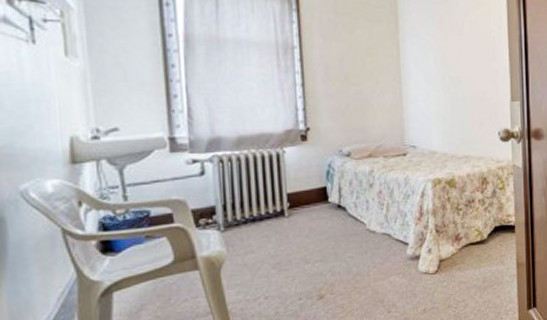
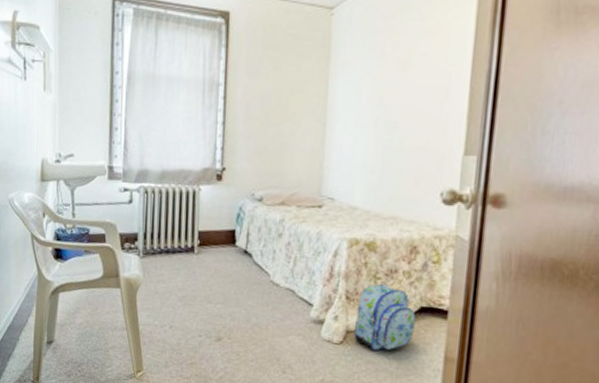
backpack: none [445,214,493,272] -> present [353,284,416,351]

